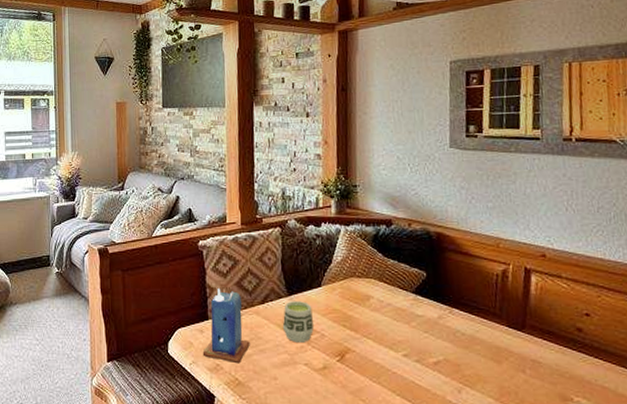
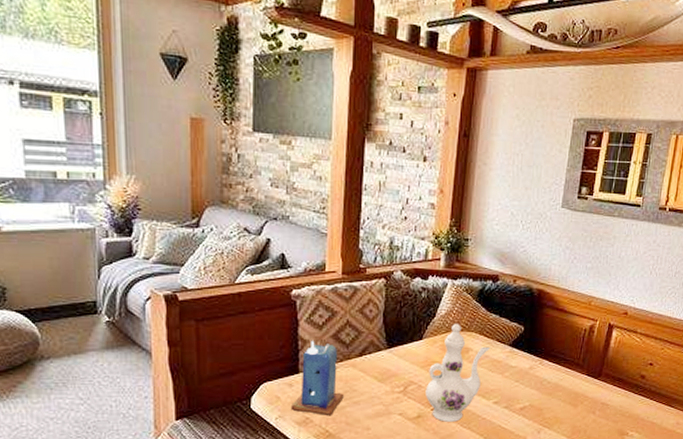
cup: present [282,301,314,342] -> none [379,354,411,394]
ewer: none [329,269,393,375] -> present [425,323,491,422]

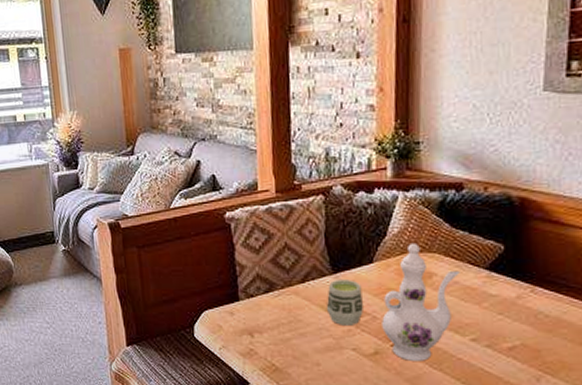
candle: present [290,340,344,416] -> none [233,265,288,349]
cup: none [379,354,411,394] -> present [326,280,363,325]

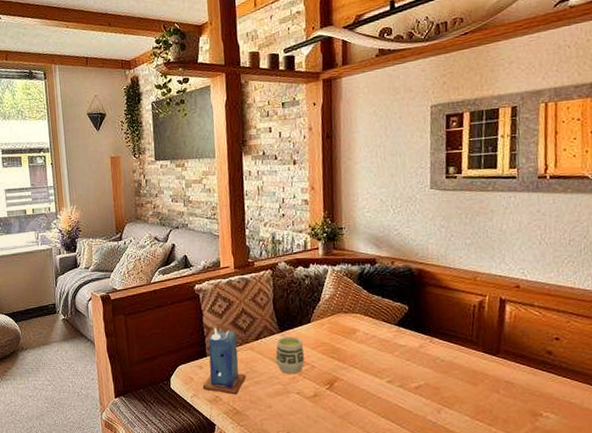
candle: none [233,265,288,349] -> present [202,327,246,395]
ewer: present [382,242,461,361] -> none [319,306,378,401]

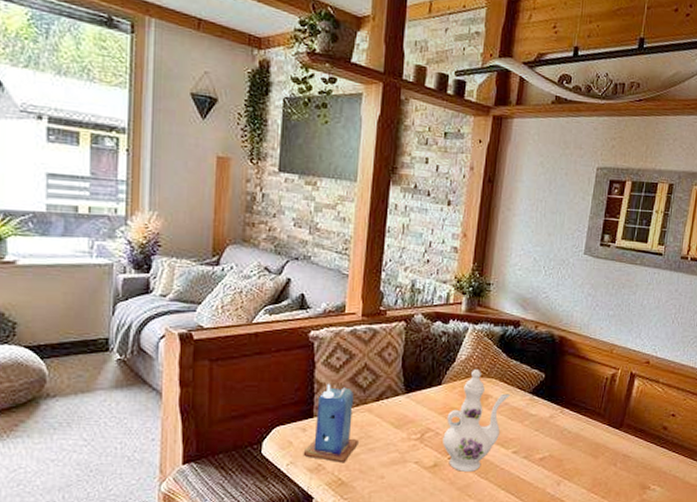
cup: present [275,337,304,374] -> none [395,399,429,441]
ewer: none [319,306,378,401] -> present [443,368,511,472]

